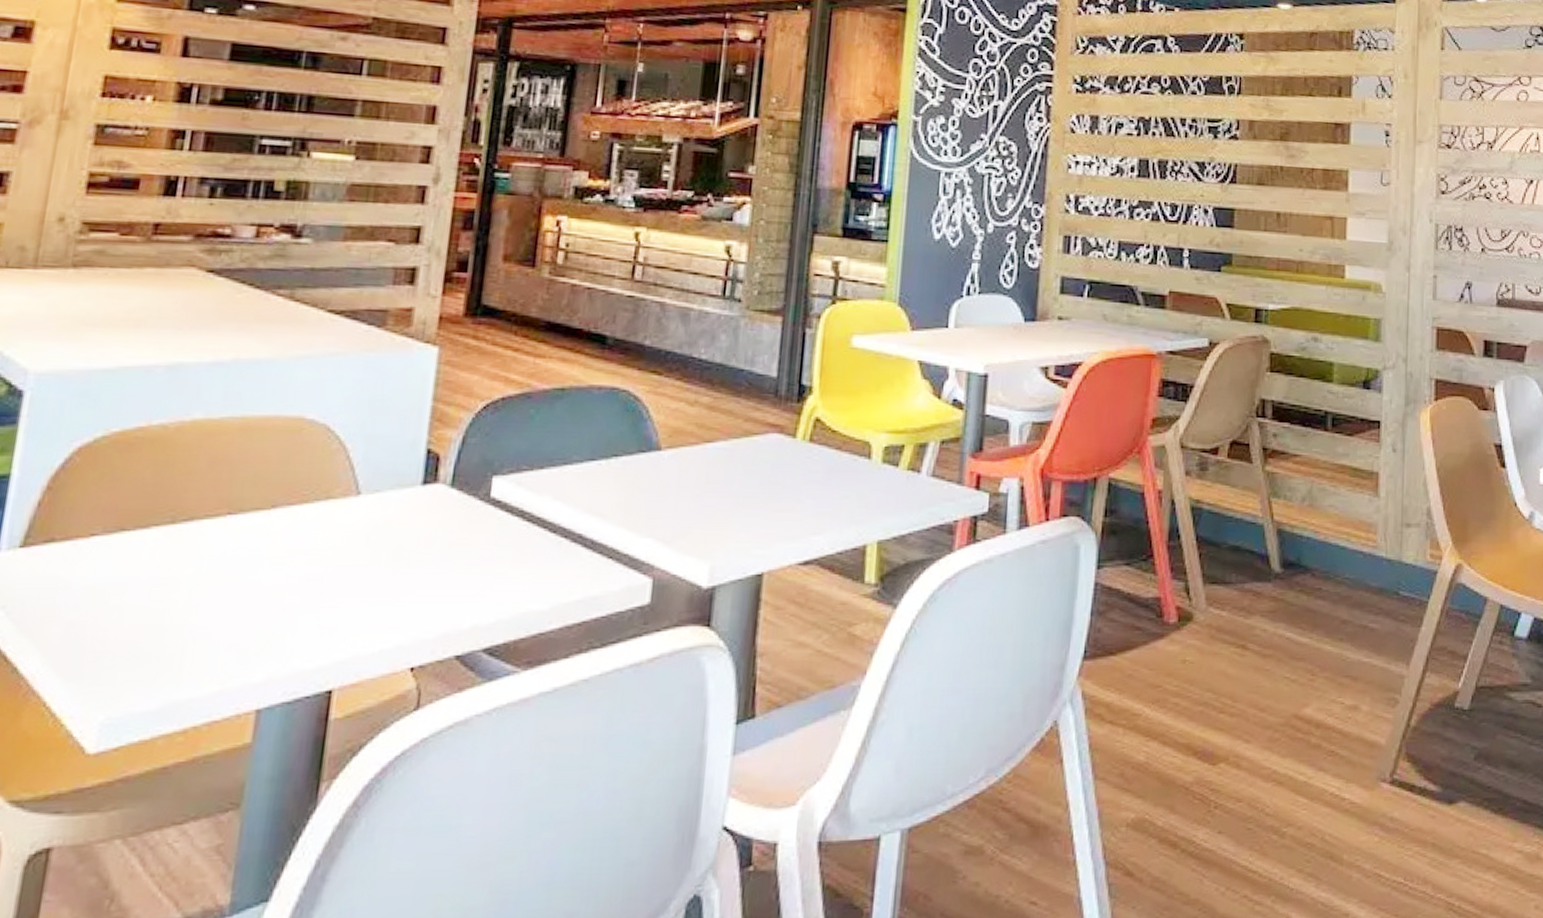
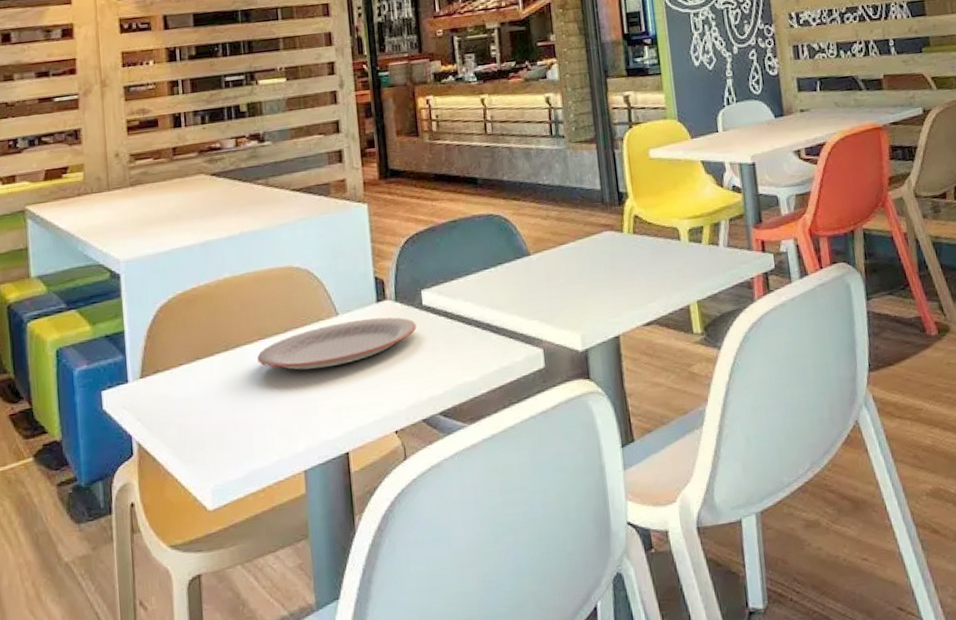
plate: none [218,506,475,567] -> present [257,317,417,370]

